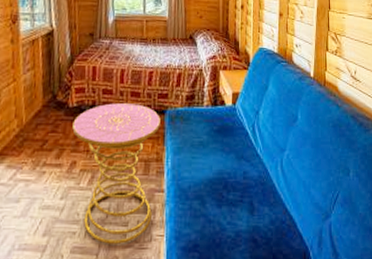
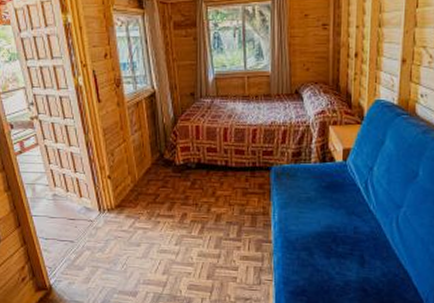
side table: present [72,103,160,244] -> none [181,161,266,285]

